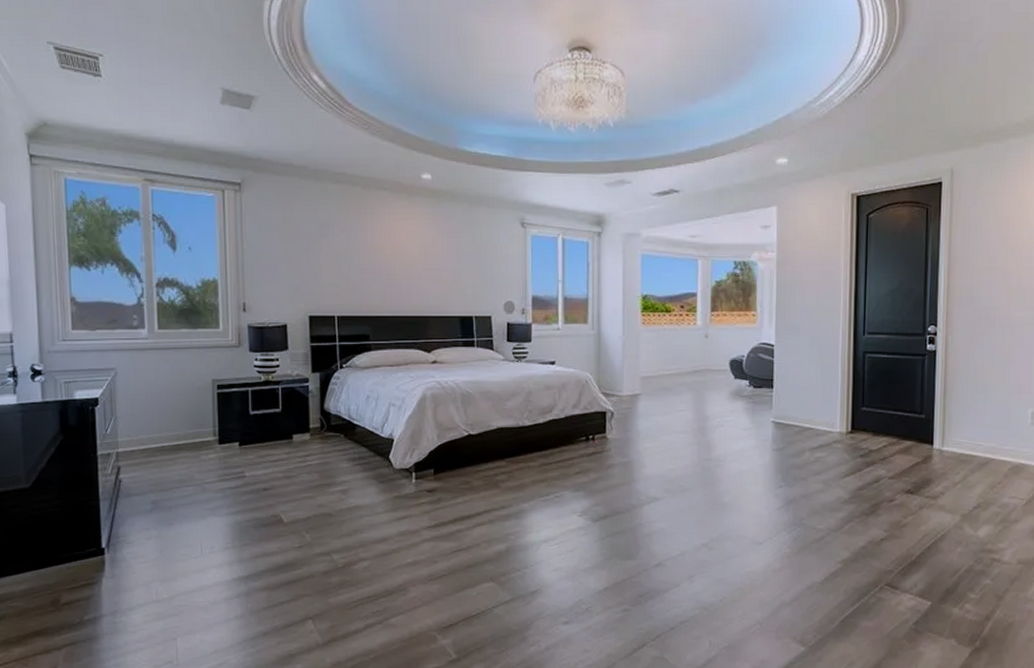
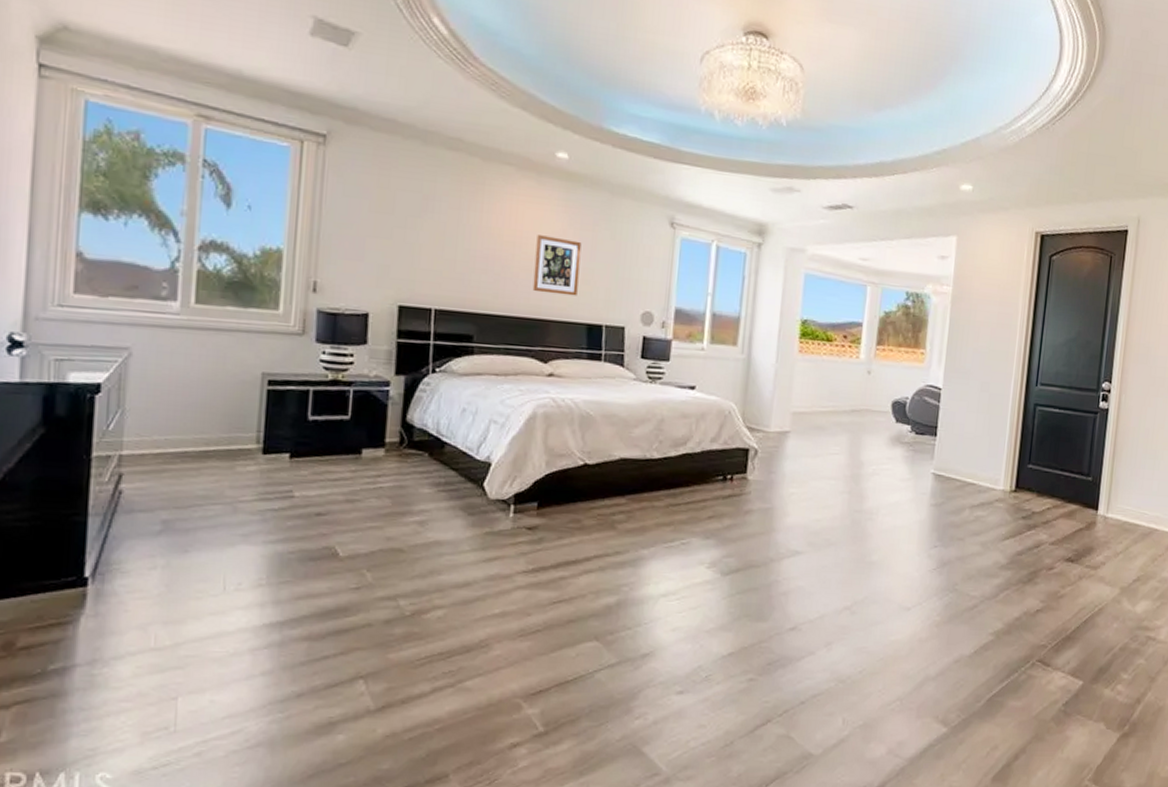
wall art: none [412,246,449,294] -> present [532,235,582,296]

